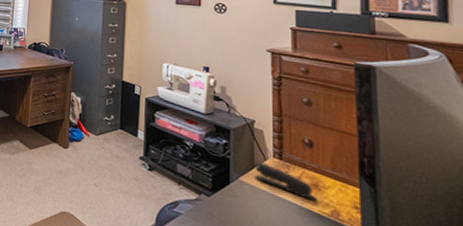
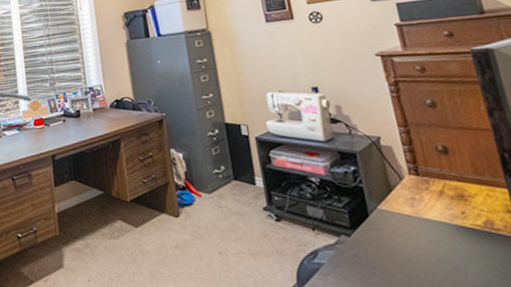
stapler: present [254,162,317,201] -> none [391,183,466,214]

